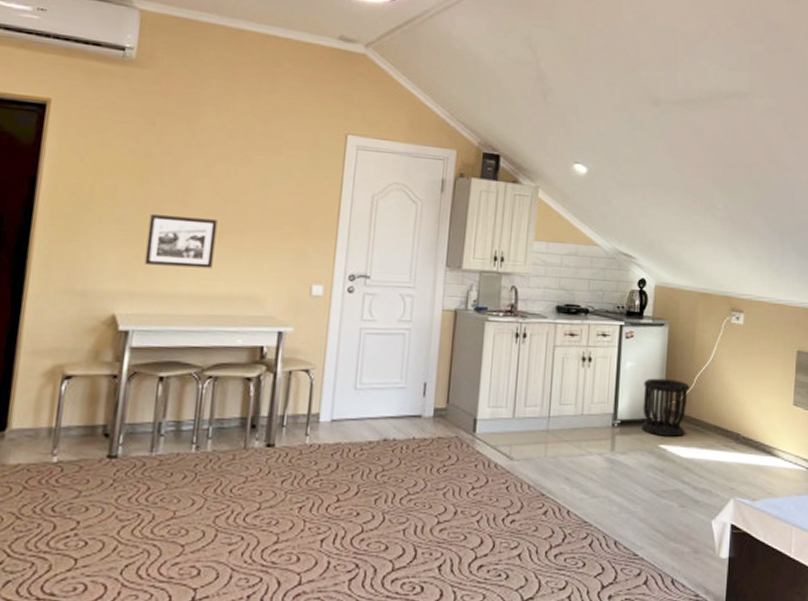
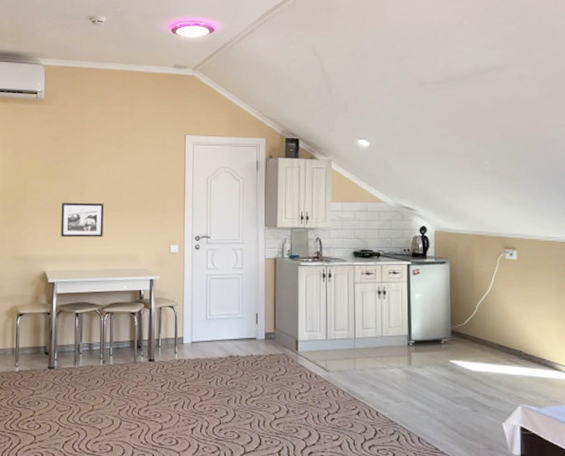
wastebasket: present [641,378,690,437] -> none [432,306,473,353]

